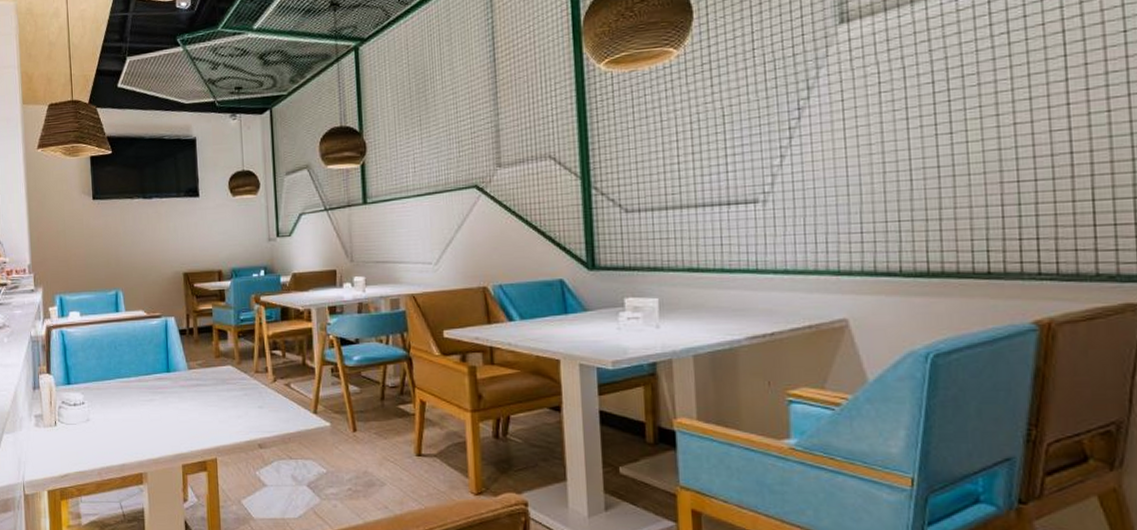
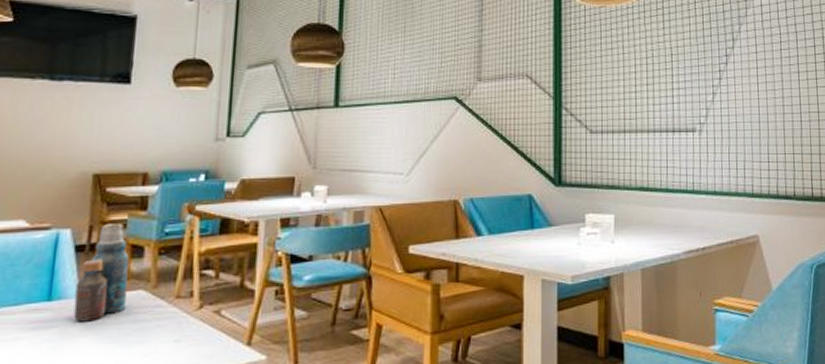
bottle: none [184,313,221,389] -> present [73,224,130,322]

